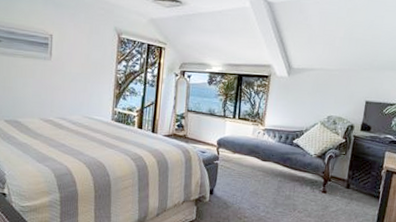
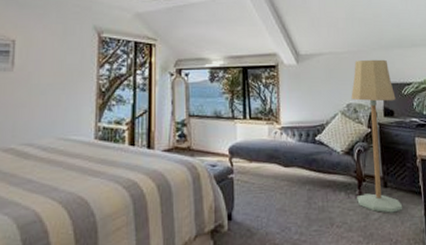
floor lamp: none [320,78,376,209] -> present [351,59,403,213]

